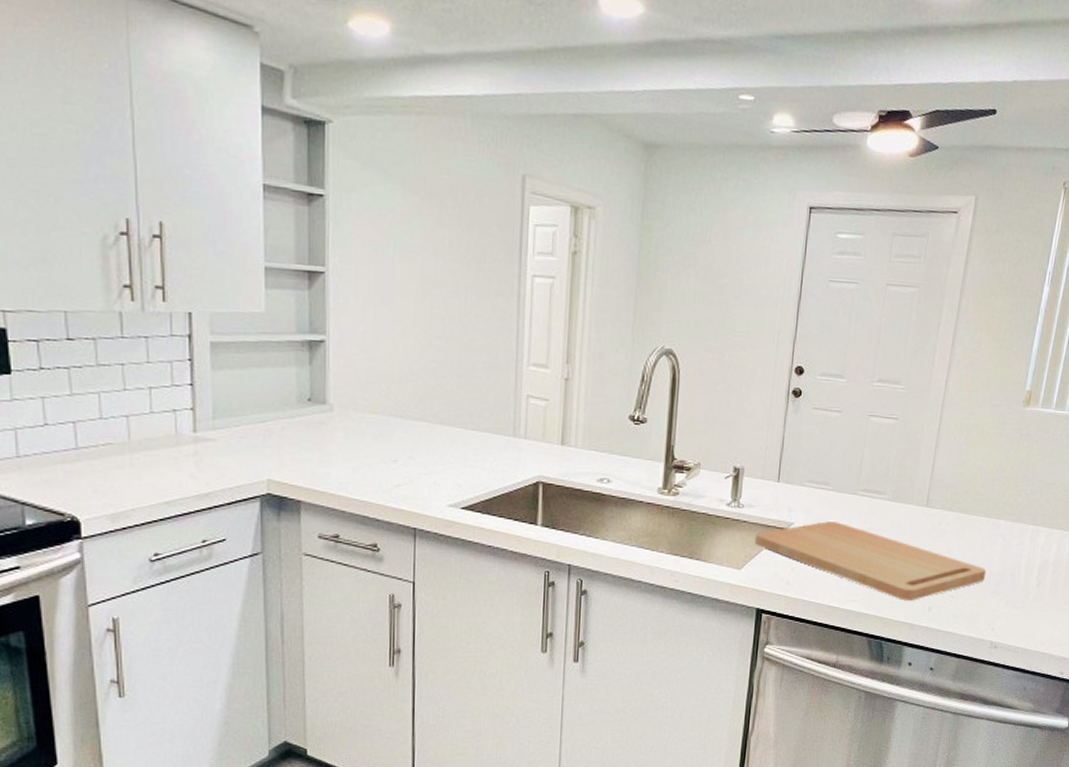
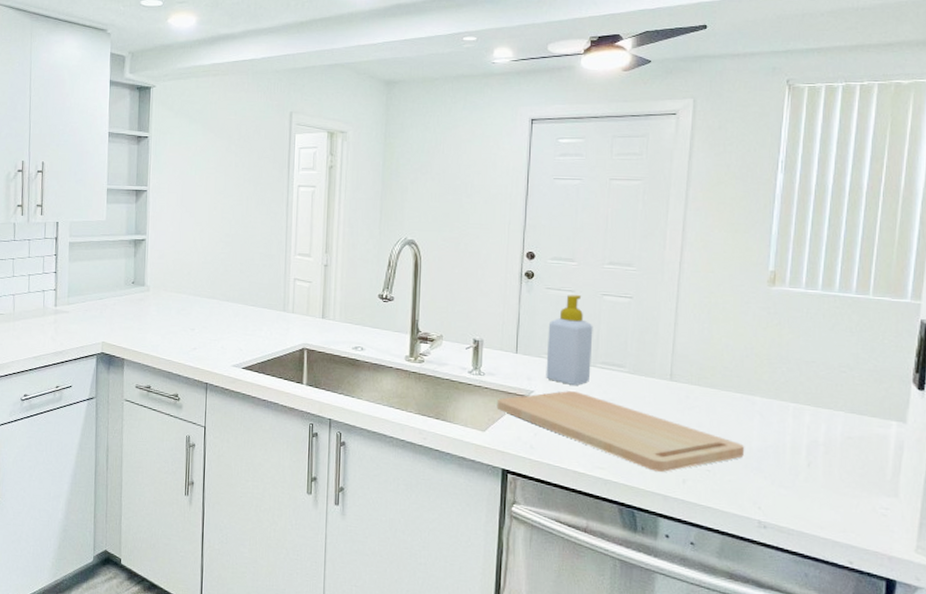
soap bottle: none [807,416,858,515] -> present [546,295,593,385]

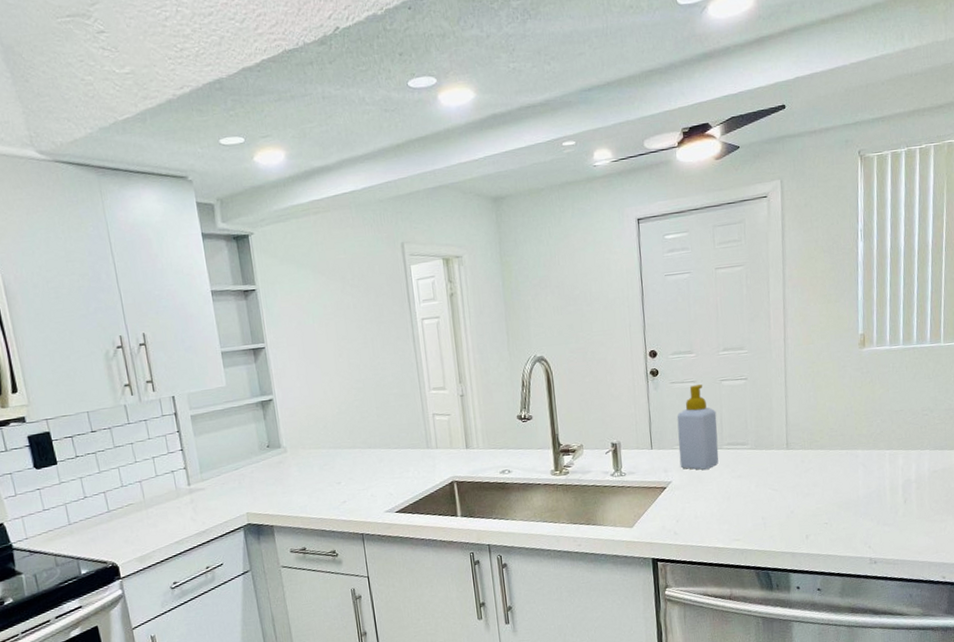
cutting board: present [496,391,745,472] -> none [639,474,854,533]

